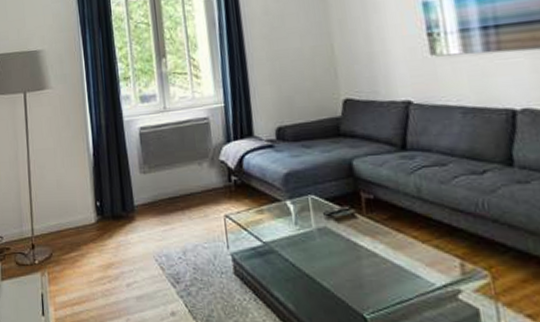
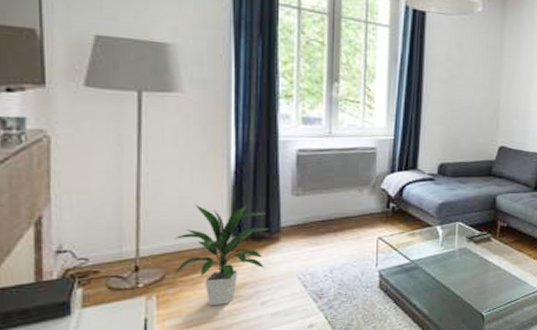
indoor plant: none [56,185,125,284] -> present [172,203,269,305]

